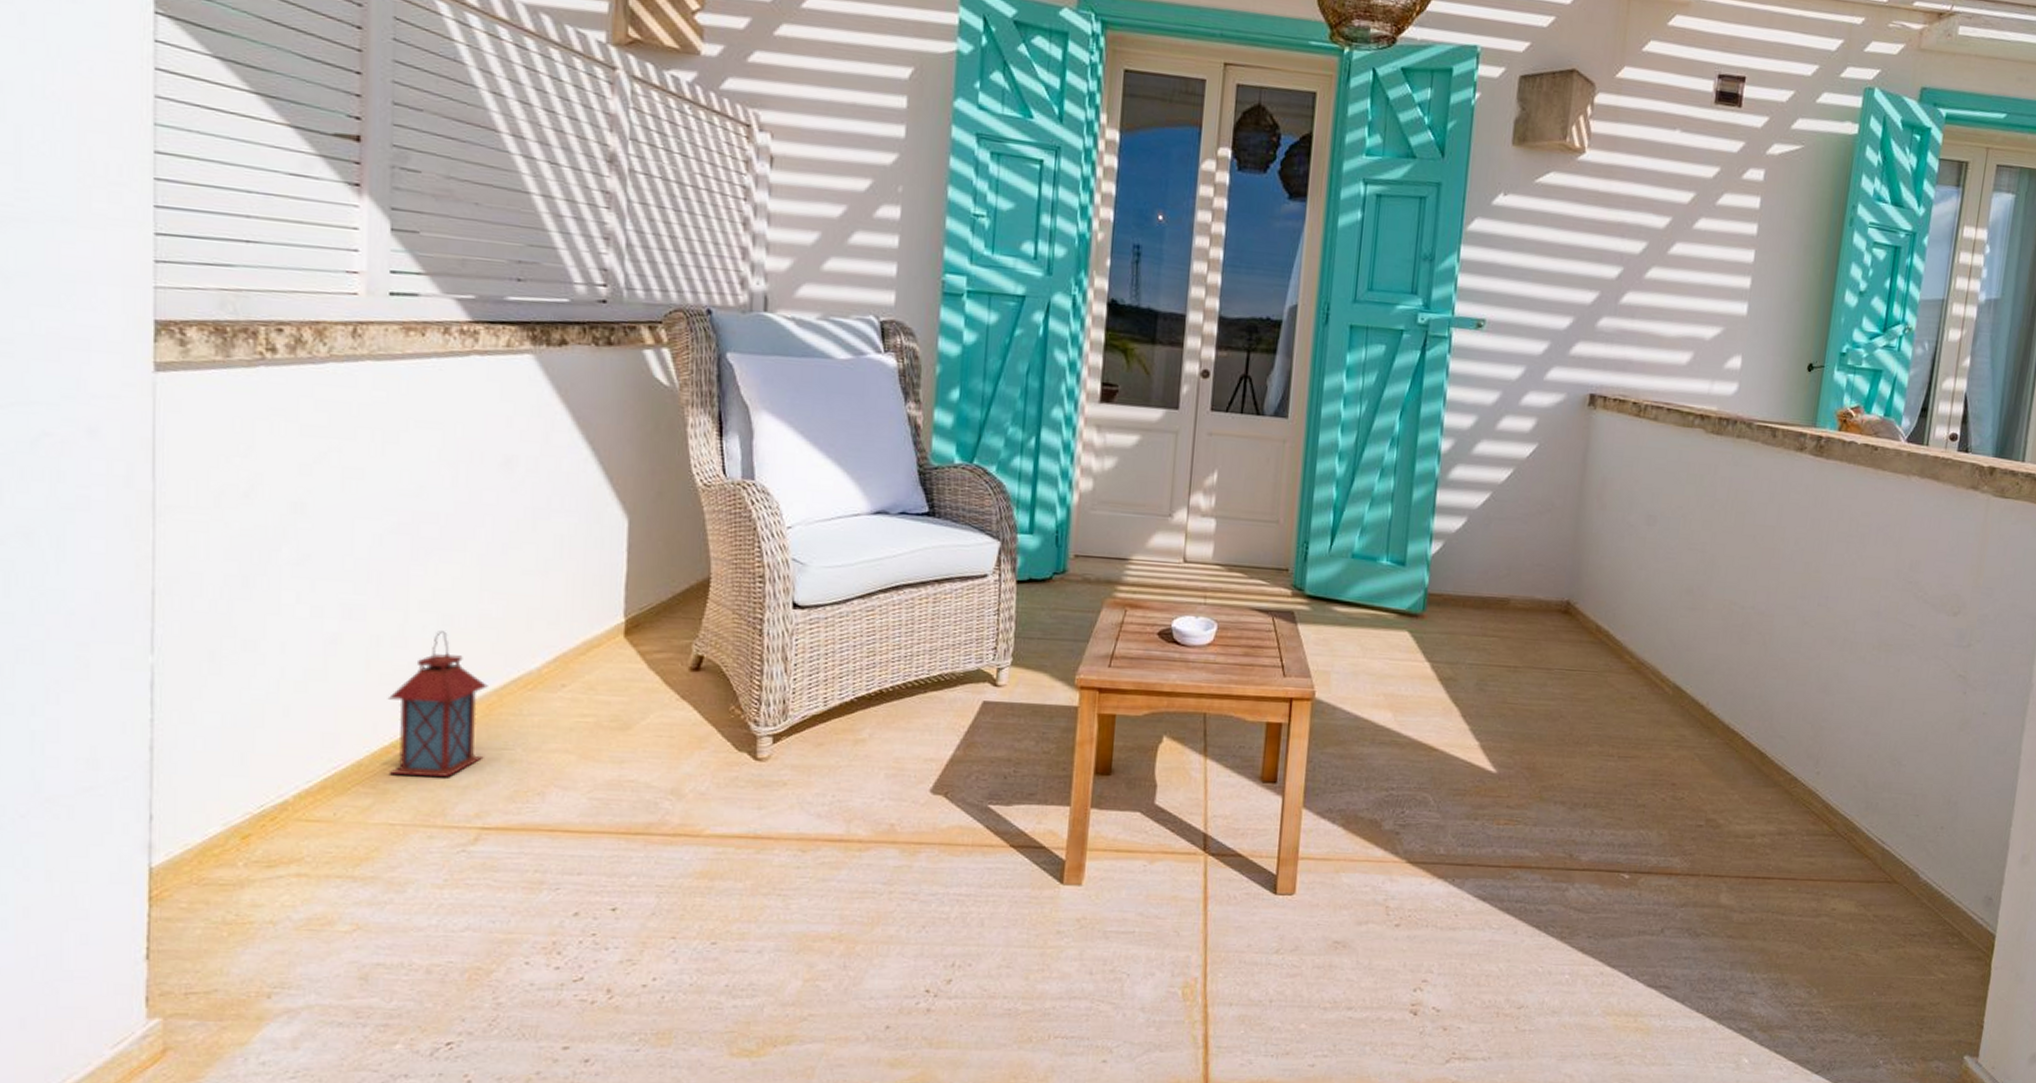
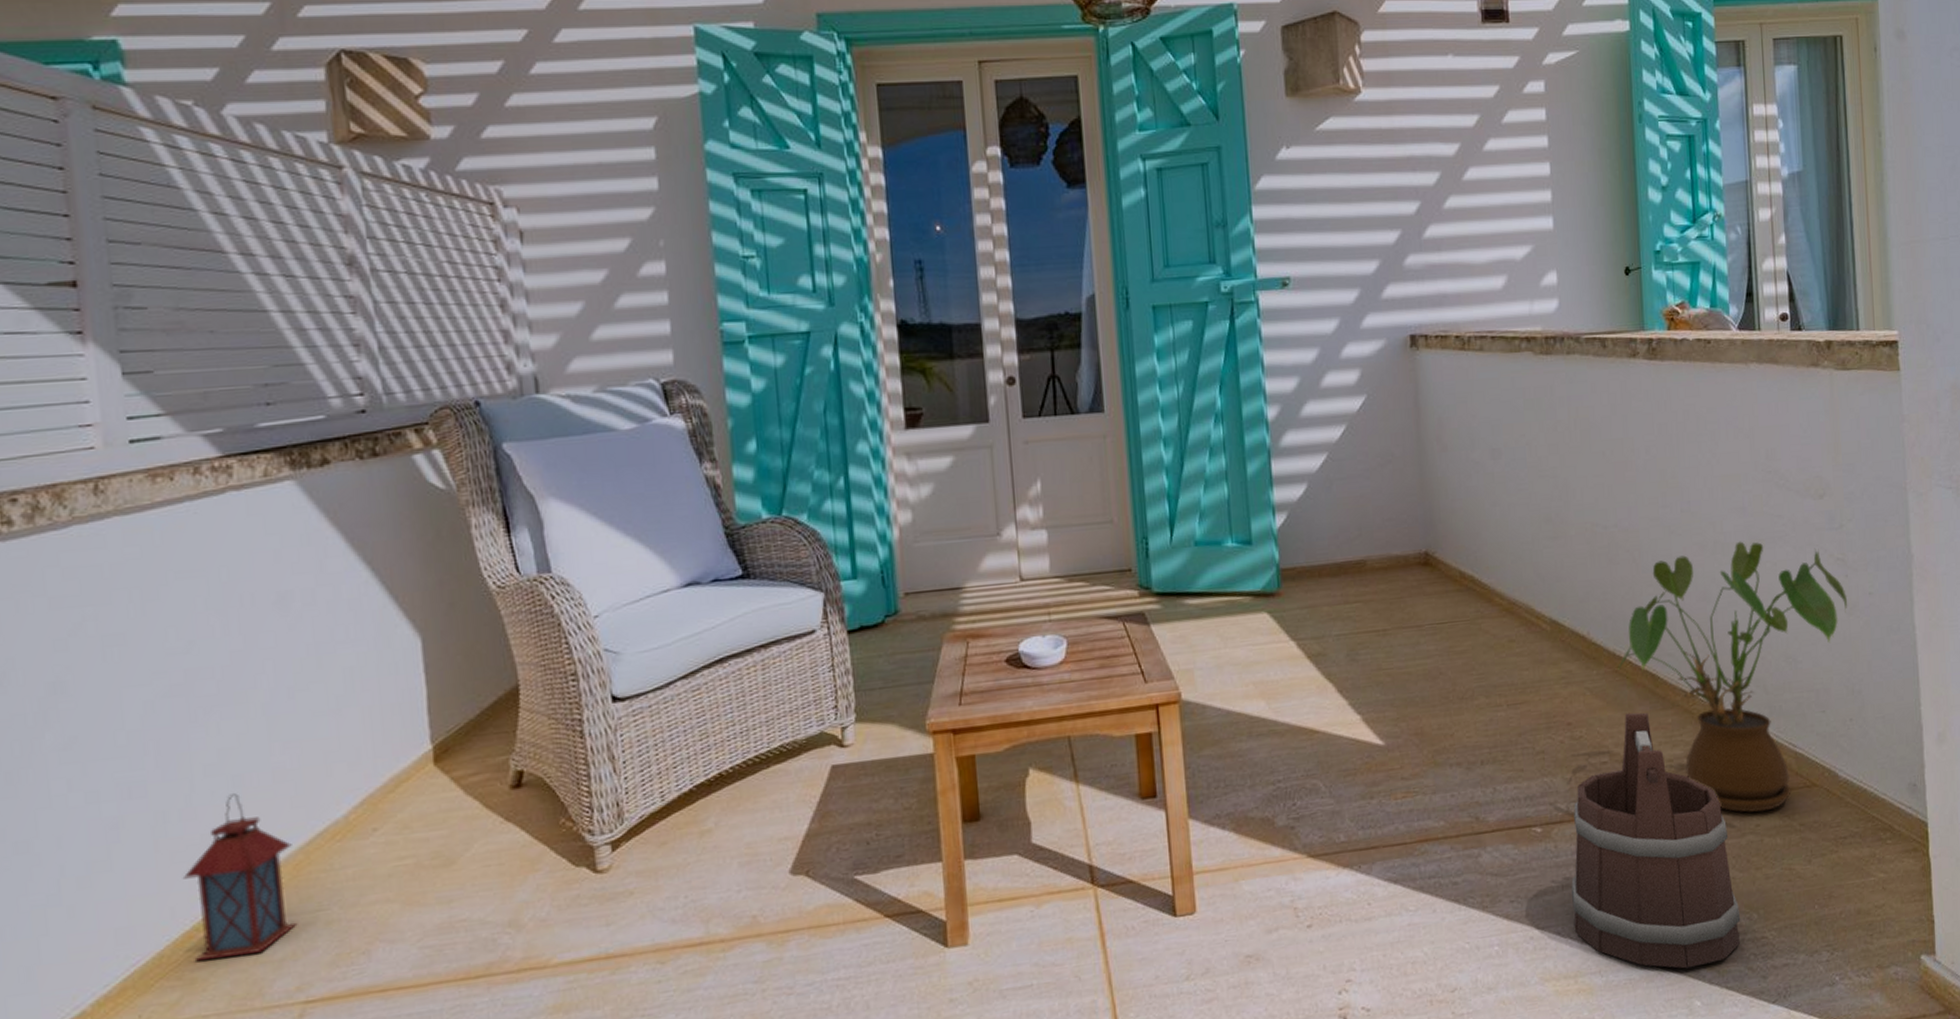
bucket: none [1642,784,1805,1028] -> present [1571,712,1741,969]
house plant: none [1729,642,1962,898] -> present [1618,541,1848,813]

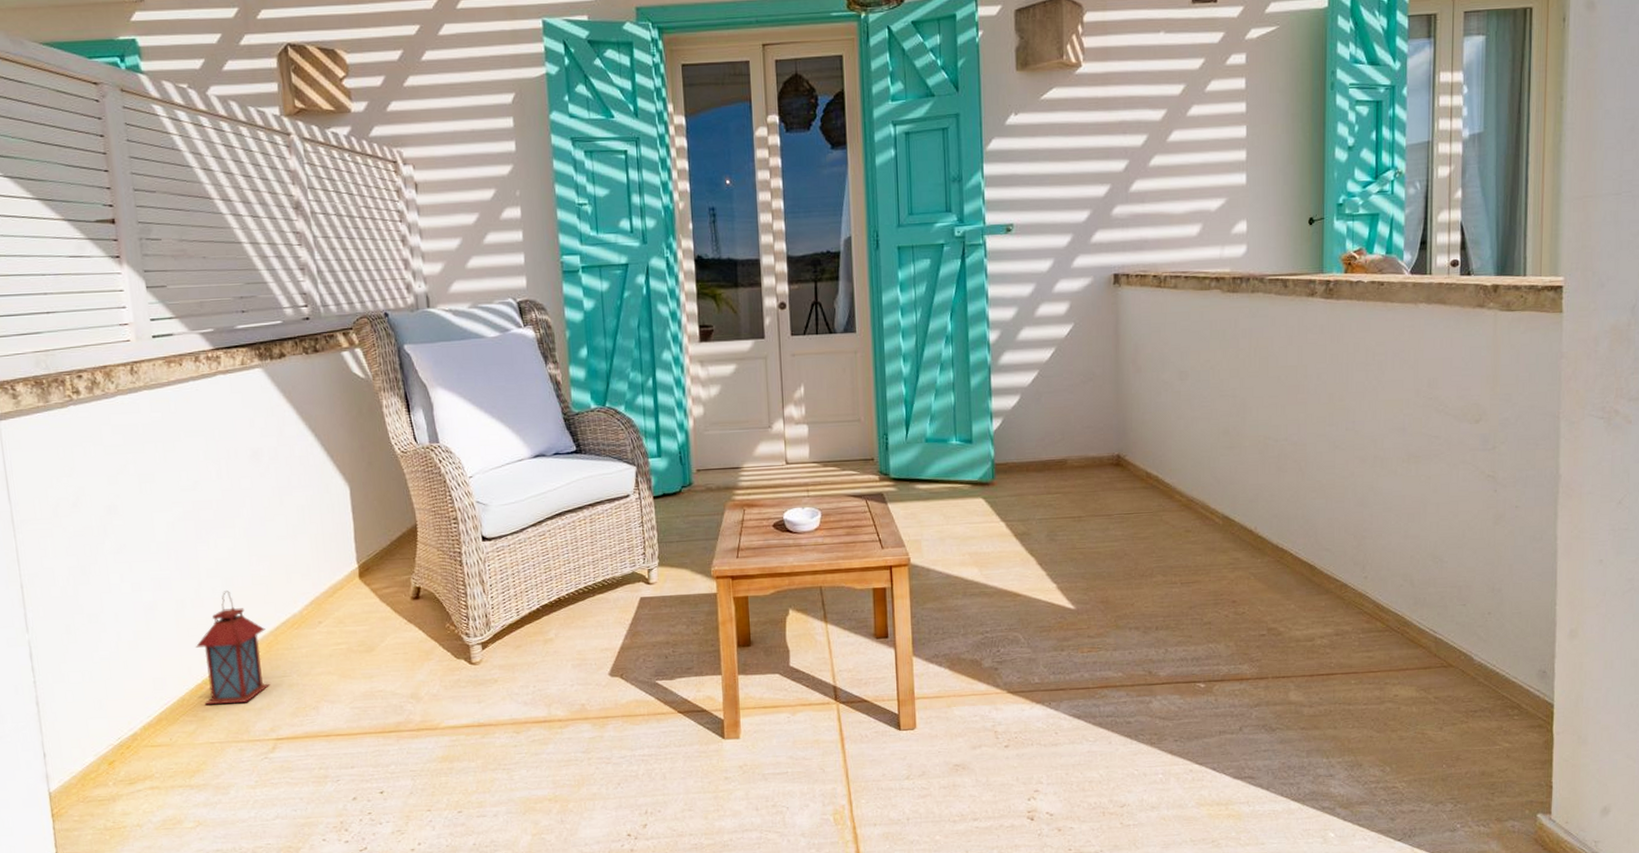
bucket: present [1571,712,1741,969] -> none [1228,595,1375,806]
house plant: present [1618,541,1848,813] -> none [1280,457,1495,685]

